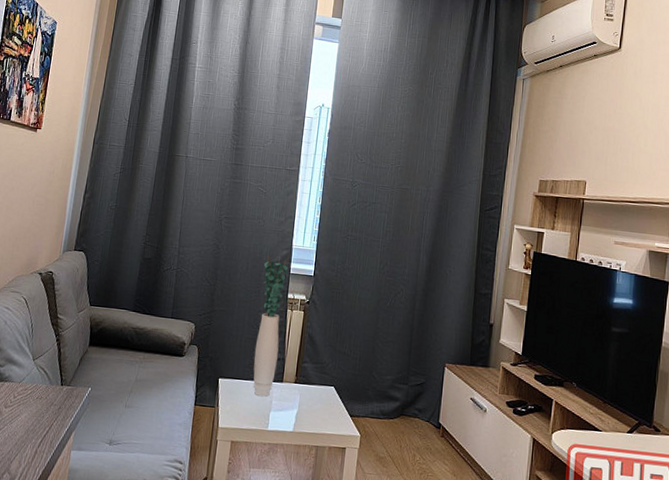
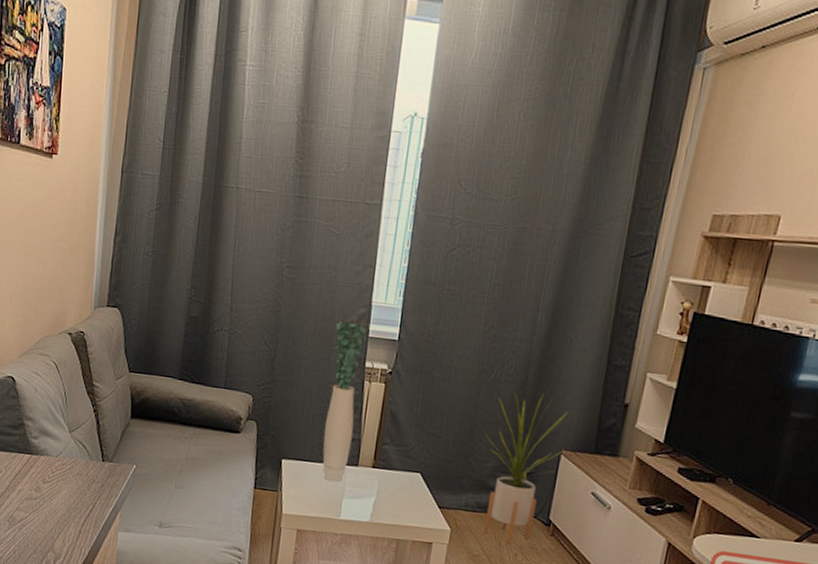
house plant: none [385,315,449,446] -> present [483,391,569,545]

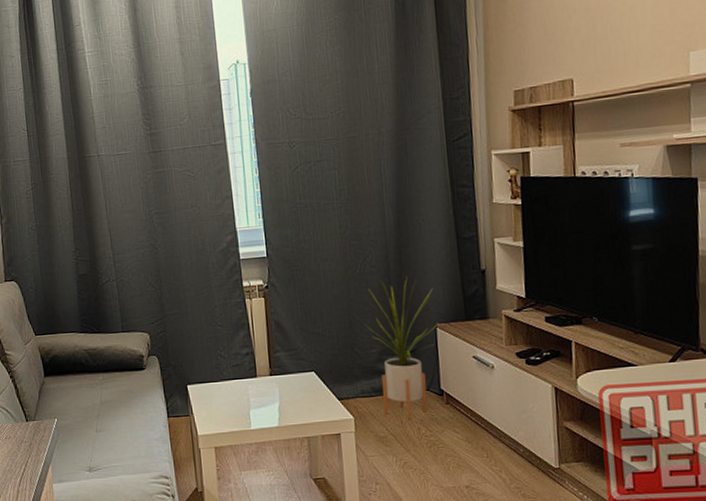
vase: present [322,314,367,483] -> none [209,244,247,397]

